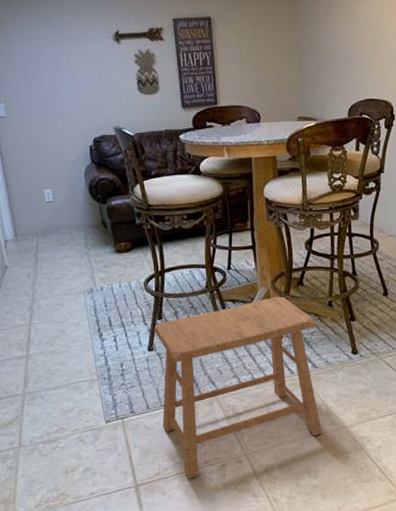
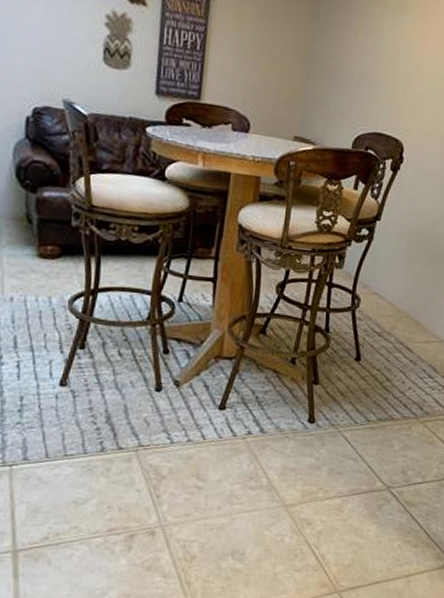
stool: present [153,296,323,478] -> none [62,342,272,548]

